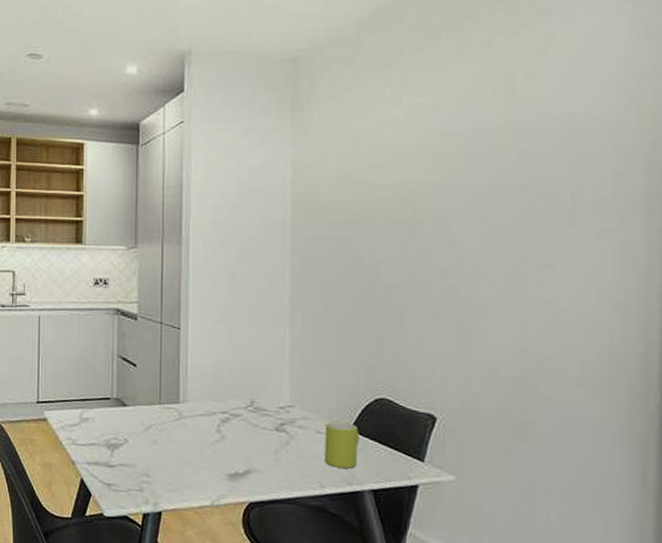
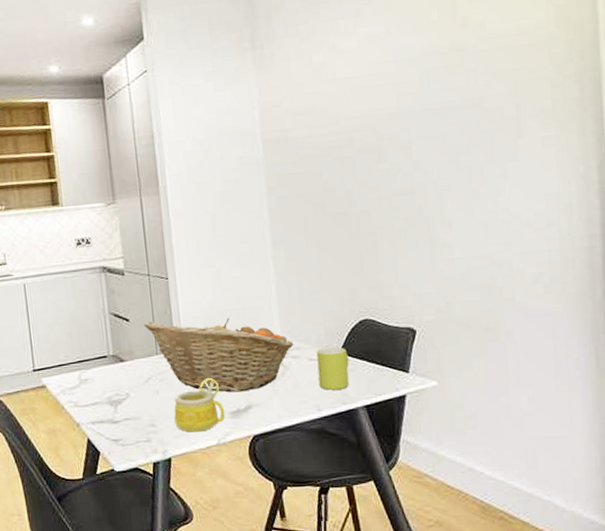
fruit basket: none [151,370,302,455] -> present [144,318,294,392]
mug: none [170,436,222,490] -> present [174,378,225,433]

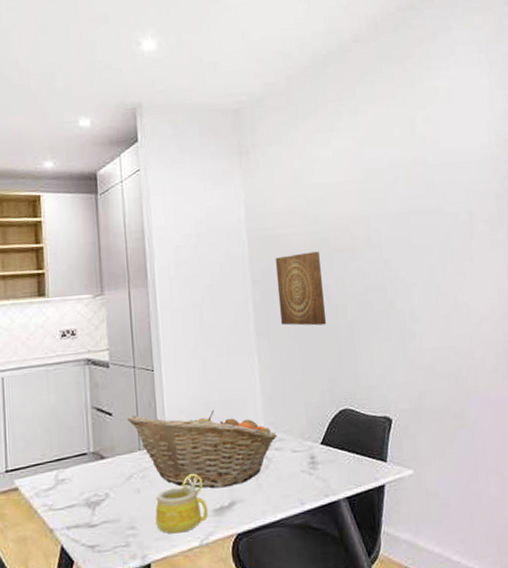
wall art: none [292,154,348,234] -> present [275,251,327,326]
mug: present [316,346,349,390] -> none [299,437,331,483]

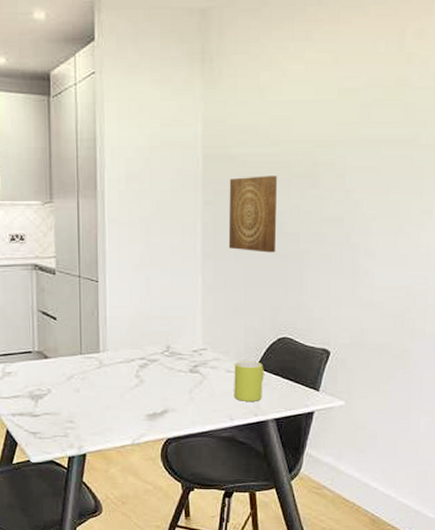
fruit basket: present [127,410,277,488] -> none [71,322,214,396]
mug: present [155,474,209,534] -> none [93,381,142,431]
mug: none [299,437,331,483] -> present [234,360,264,402]

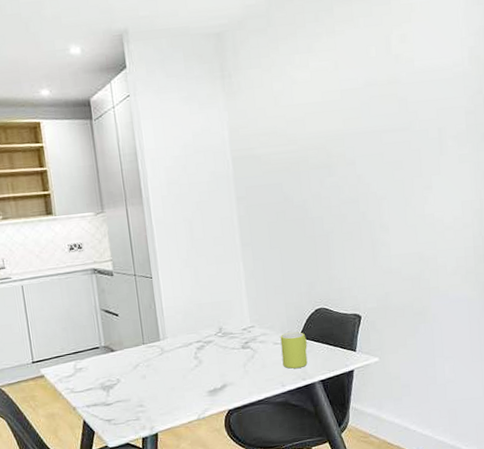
wall art: present [228,176,277,253] -> none [257,169,305,237]

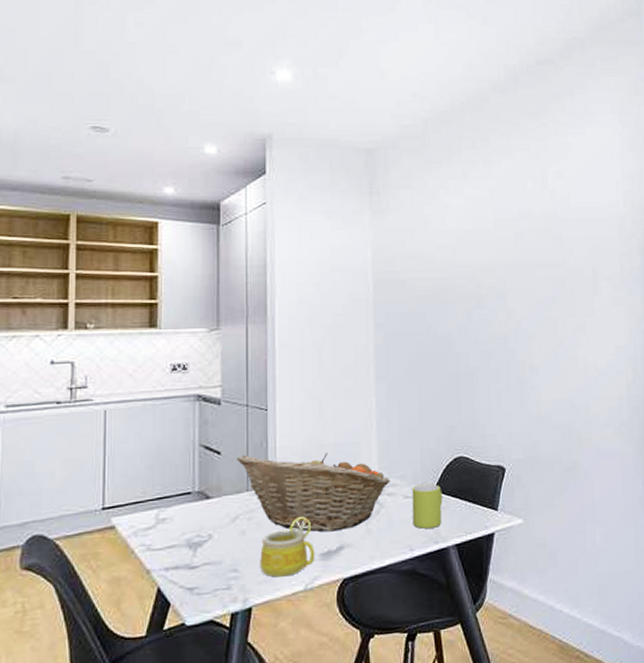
fruit basket: none [131,311,261,374] -> present [237,453,390,532]
mug: none [159,363,204,410] -> present [260,517,315,578]

